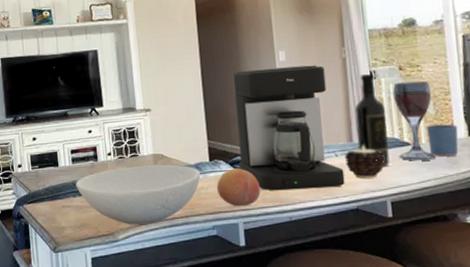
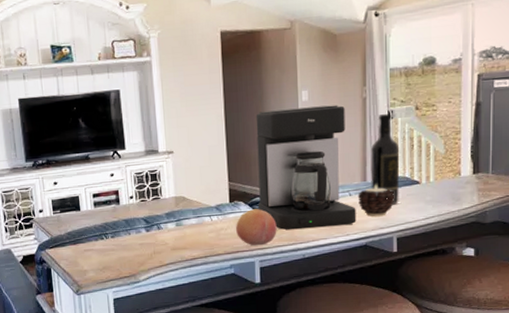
bowl: present [75,164,201,225] -> none [97,206,221,266]
cup: present [392,81,436,161] -> none [407,120,444,199]
mug: present [426,124,459,157] -> none [436,162,464,194]

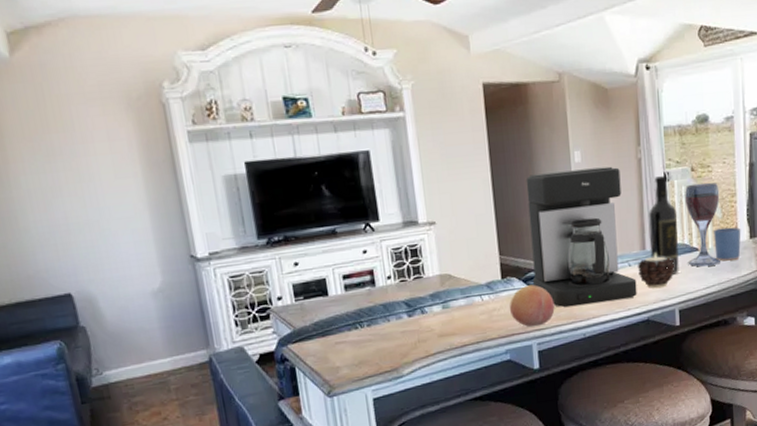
cup: none [407,120,444,199] -> present [684,182,720,267]
mug: none [436,162,464,194] -> present [714,227,741,261]

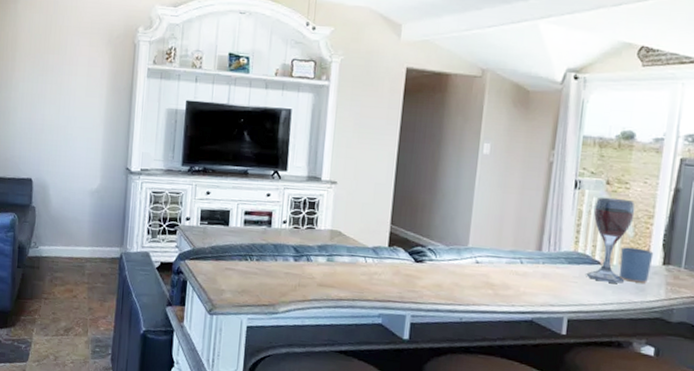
fruit: present [510,284,555,327] -> none [390,258,436,299]
coffee maker: present [526,166,637,308] -> none [419,157,528,295]
candle: present [637,252,675,289] -> none [529,256,572,293]
wine bottle: present [648,176,680,275] -> none [545,182,584,283]

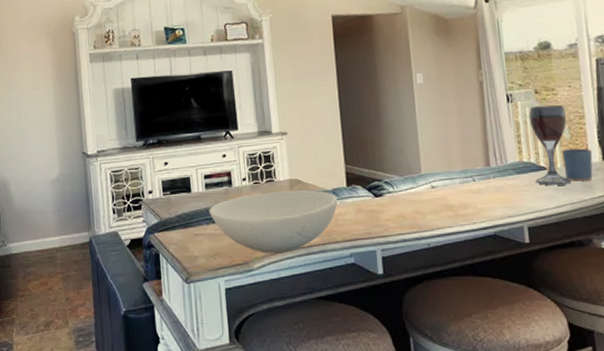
bowl: none [243,238,377,302] -> present [209,190,338,253]

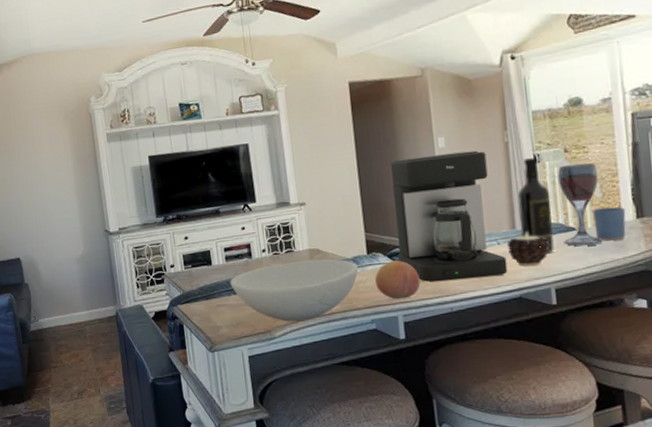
fruit: none [354,193,399,234] -> present [375,260,421,300]
coffee maker: none [370,88,483,217] -> present [390,150,508,283]
candle: none [481,169,522,205] -> present [506,232,549,267]
wine bottle: none [491,97,527,192] -> present [517,157,555,254]

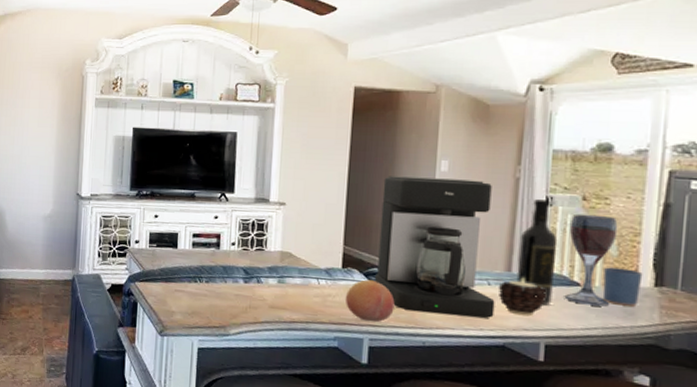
bowl: present [230,259,359,322] -> none [192,260,330,324]

